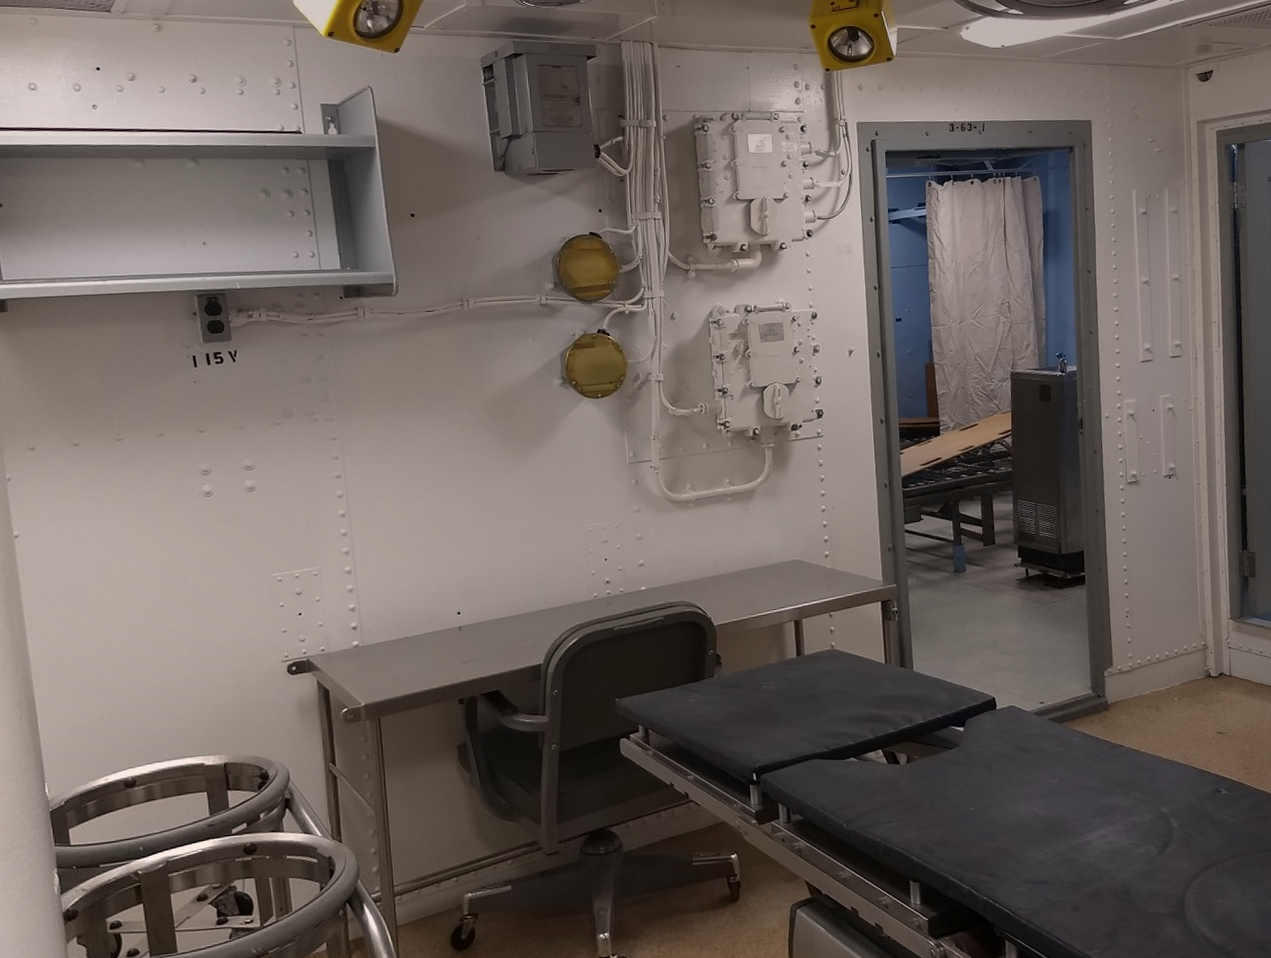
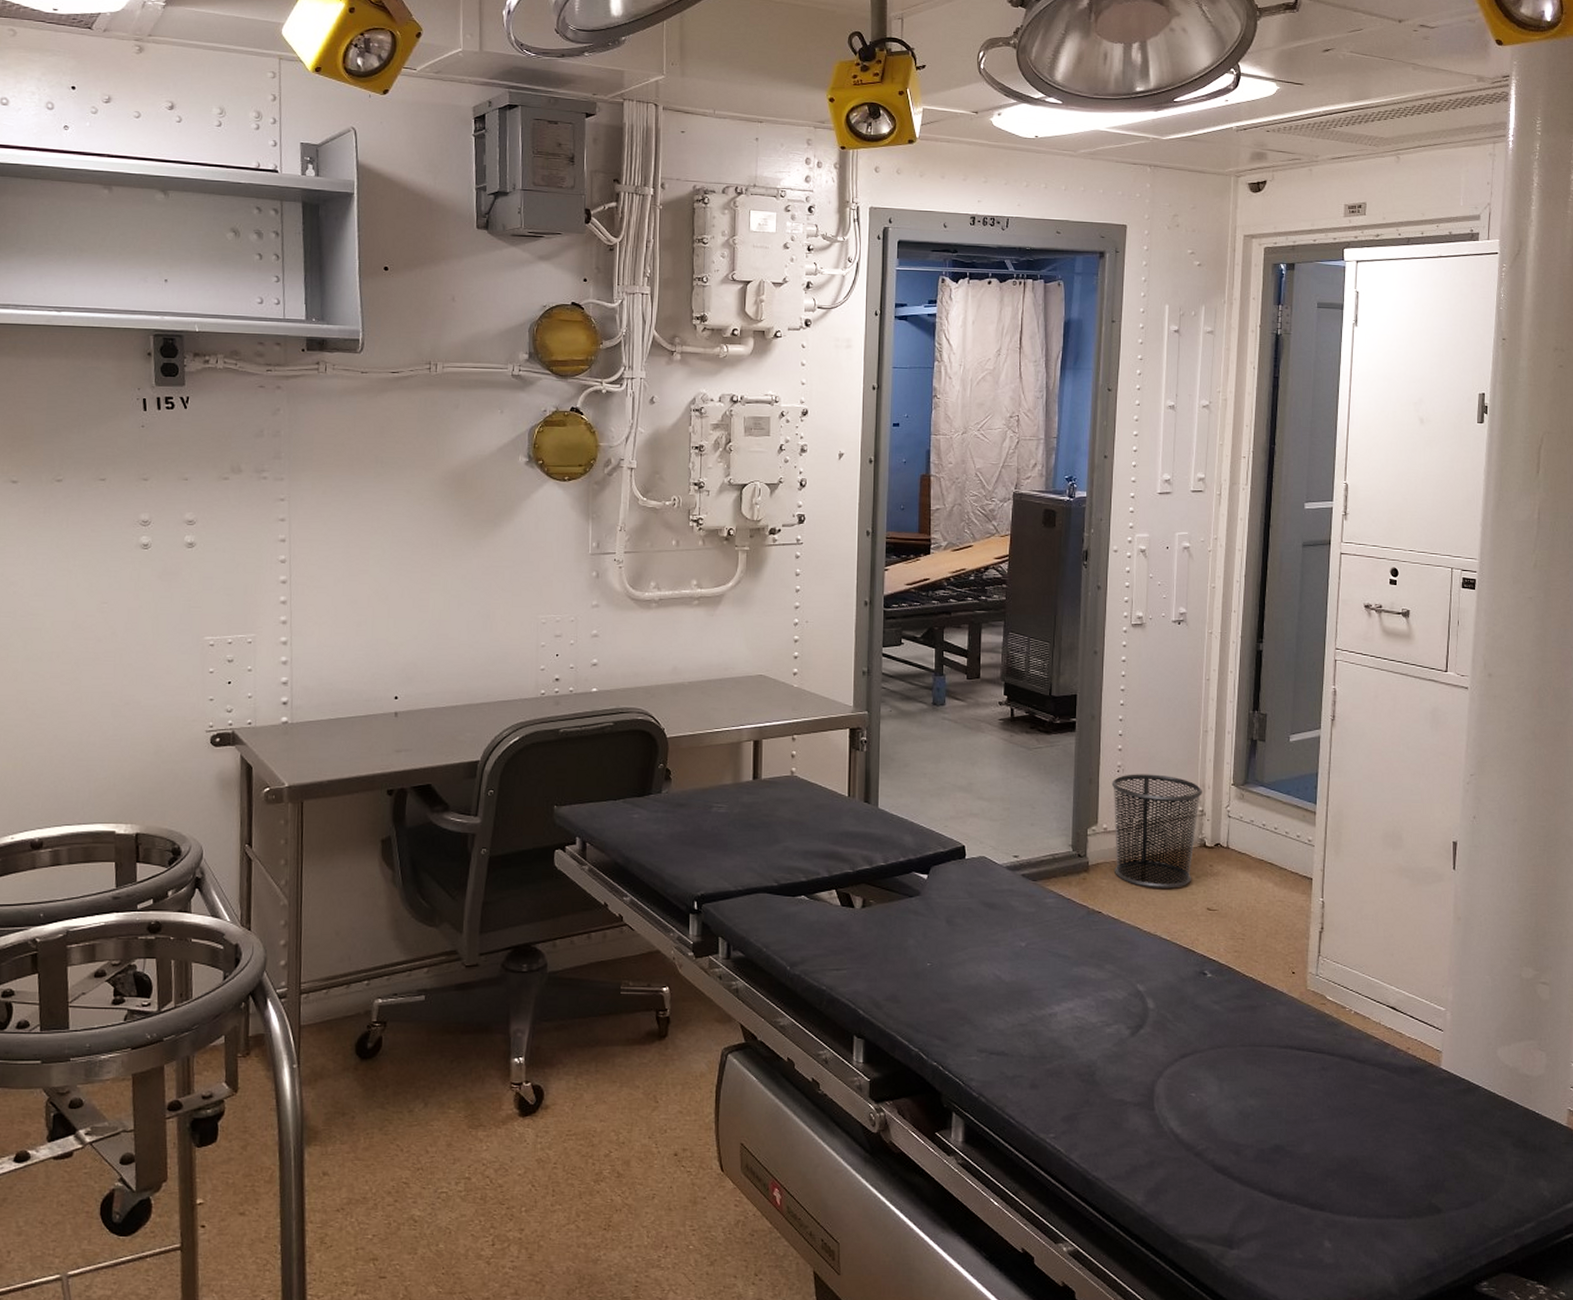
waste bin: none [1122,616,1204,719] -> present [1111,774,1202,889]

